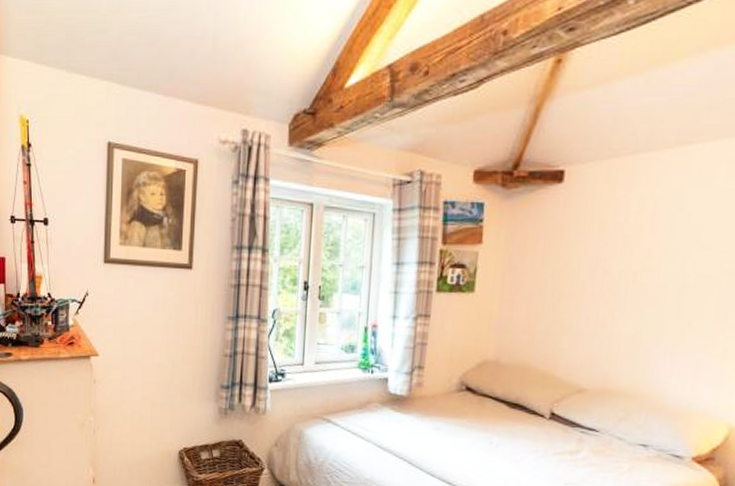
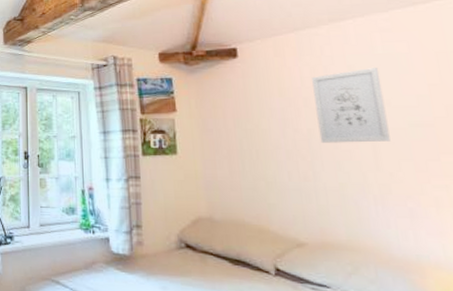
wall art: none [628,205,712,289] -> present [312,68,391,143]

